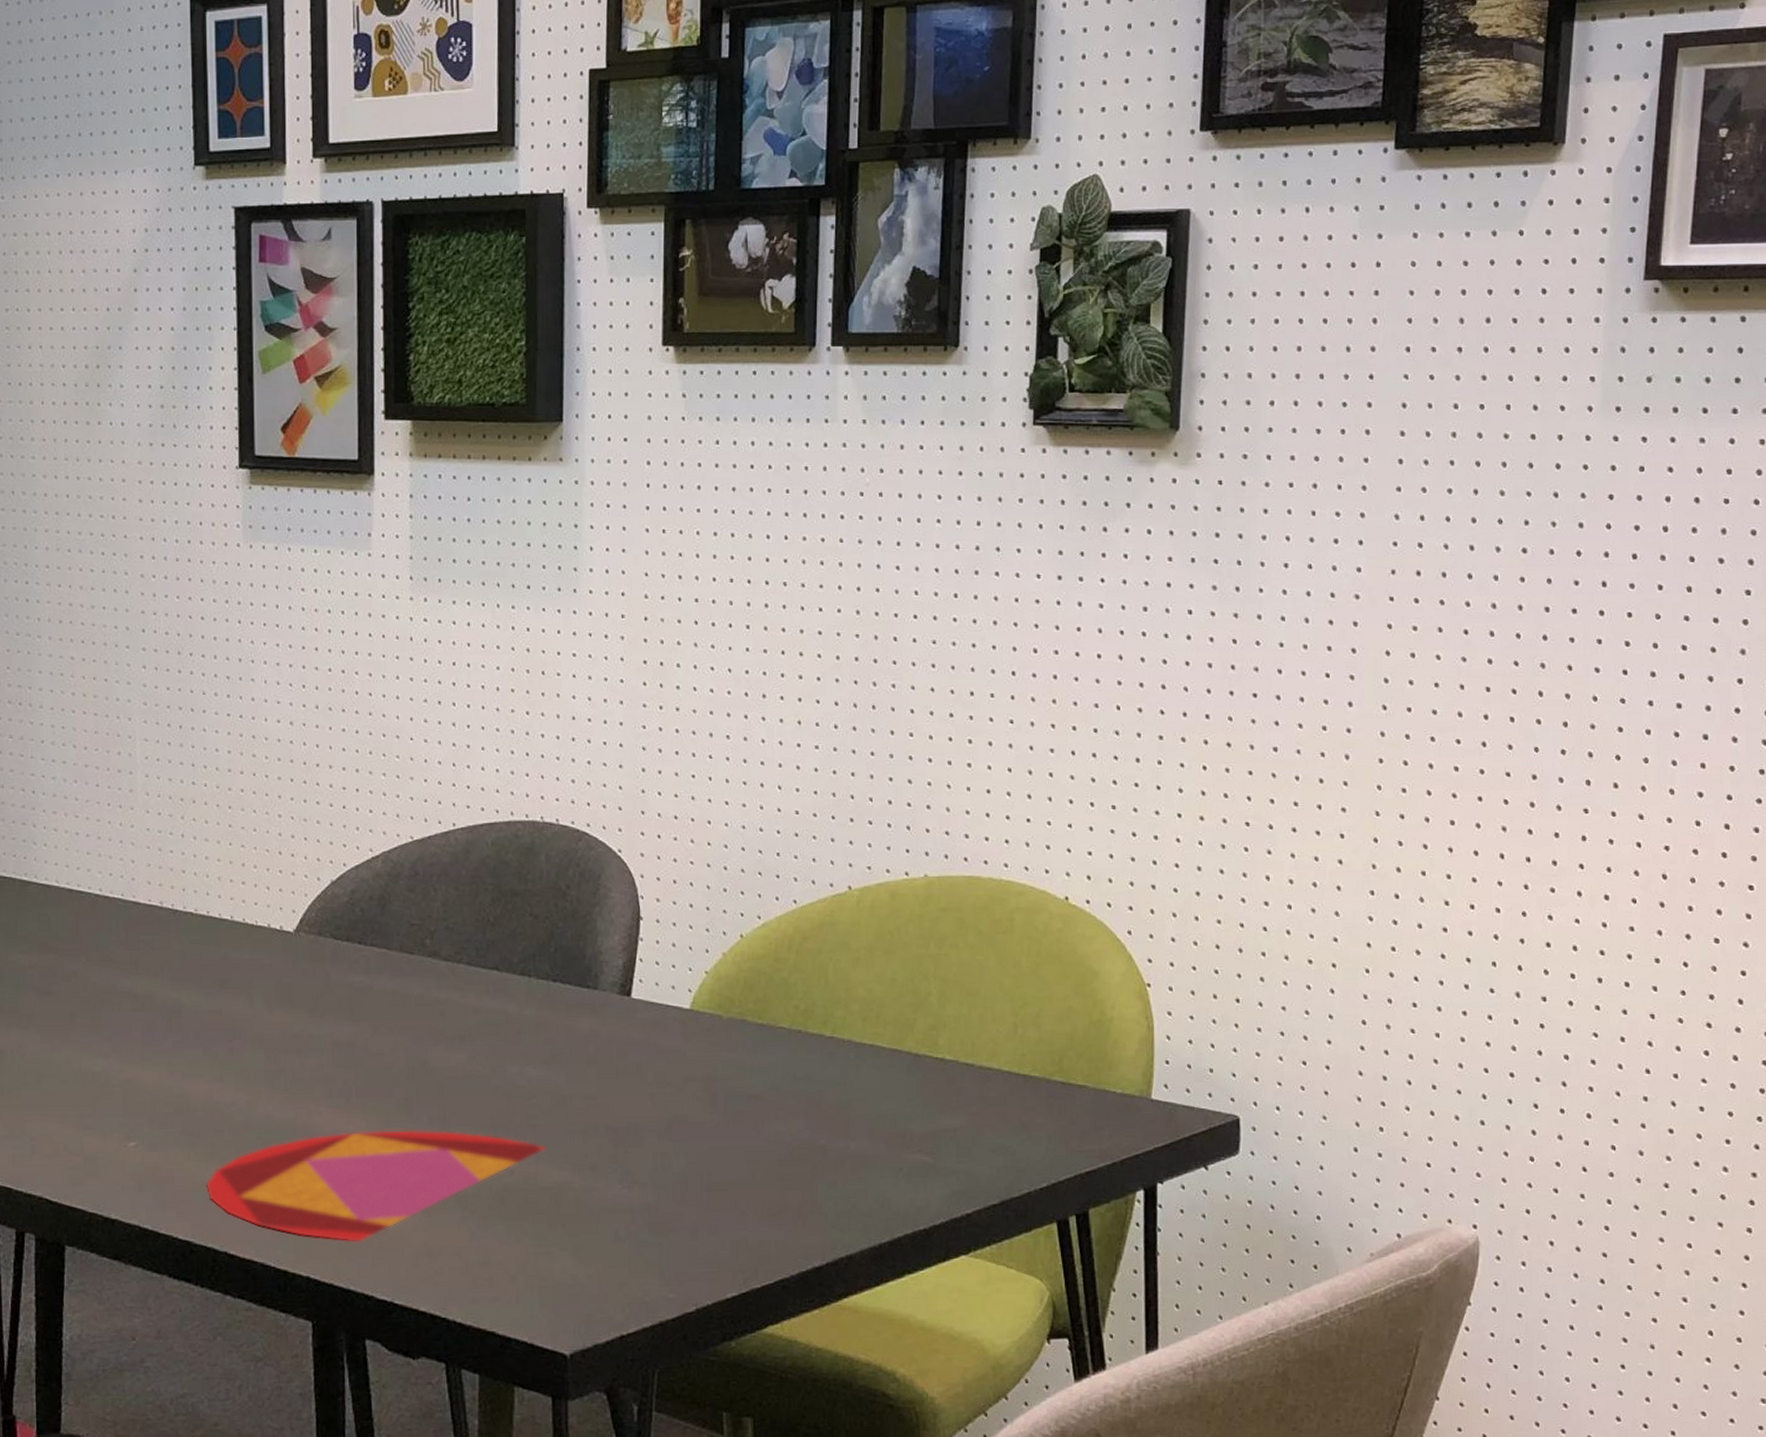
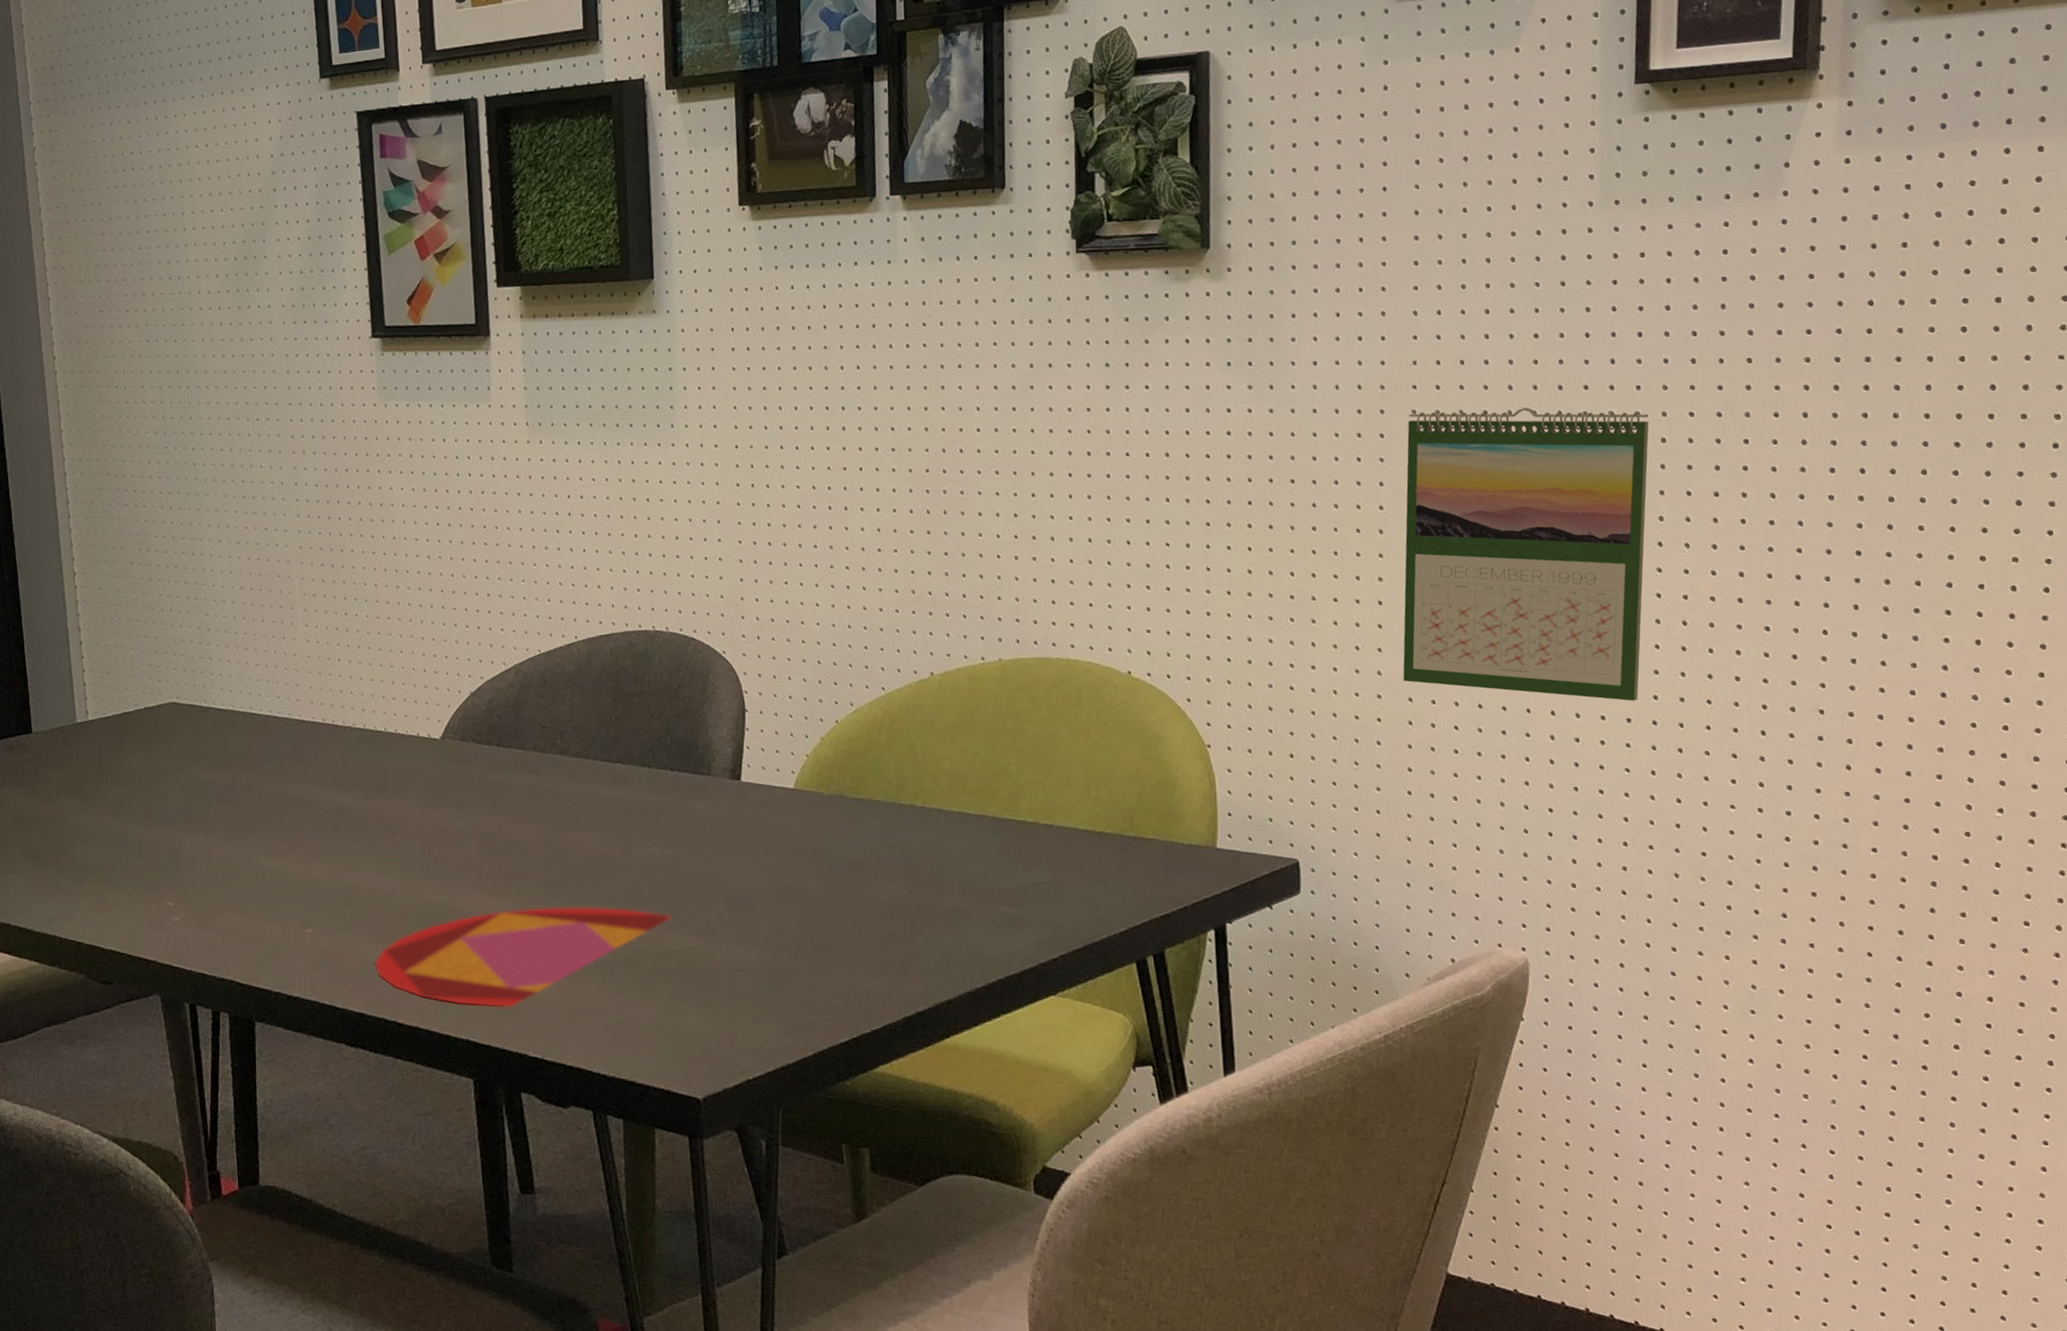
calendar: none [1362,627,1639,959] -> present [1403,407,1649,701]

